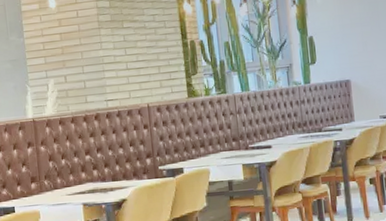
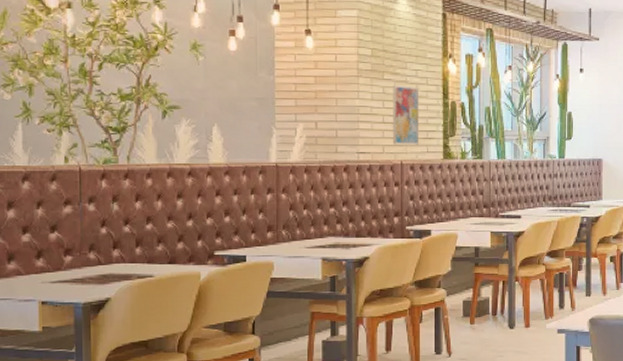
wall art: none [133,31,164,89] -> present [393,85,419,145]

